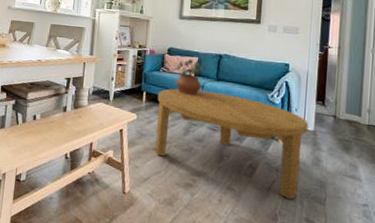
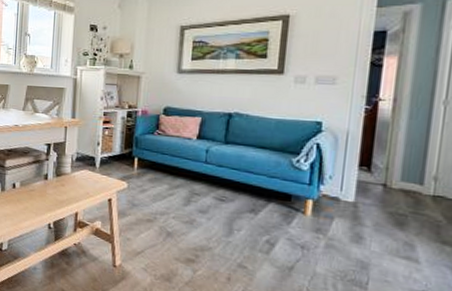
coffee table: present [155,88,309,200] -> none [149,153,347,282]
potted plant: present [171,59,205,95] -> none [168,119,210,161]

